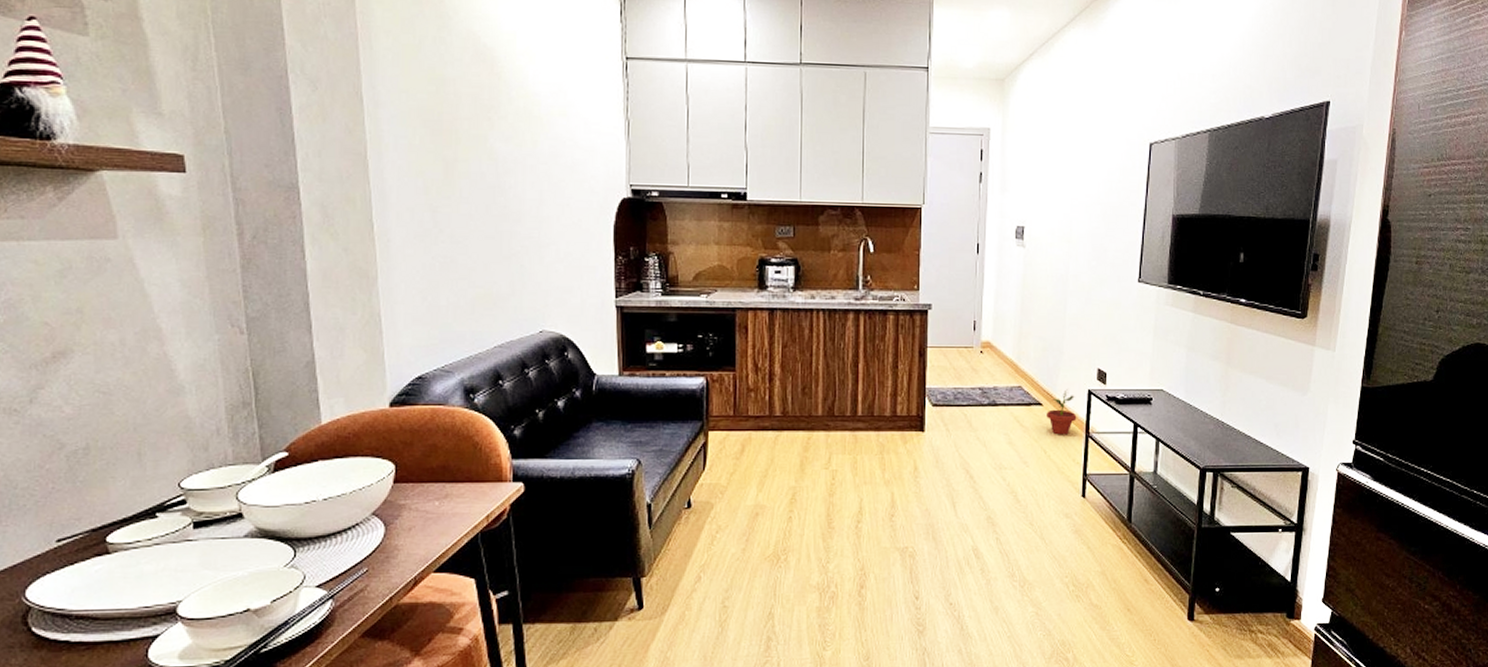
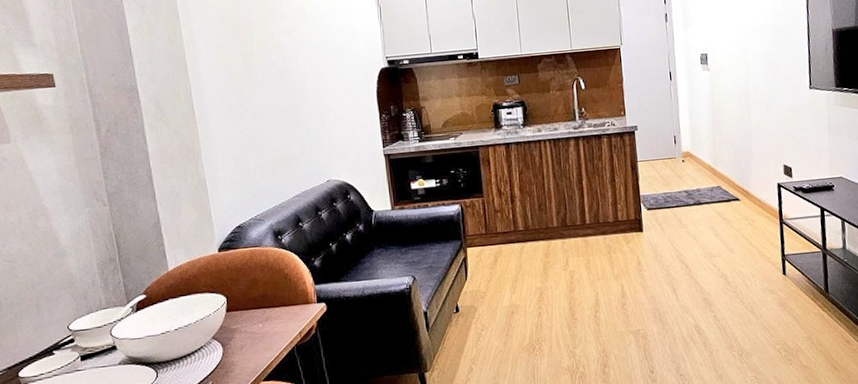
potted plant: present [1047,389,1077,435] -> none [744,185,771,224]

